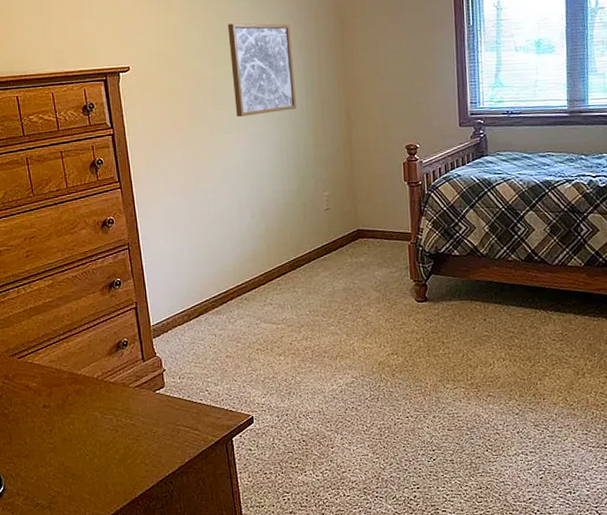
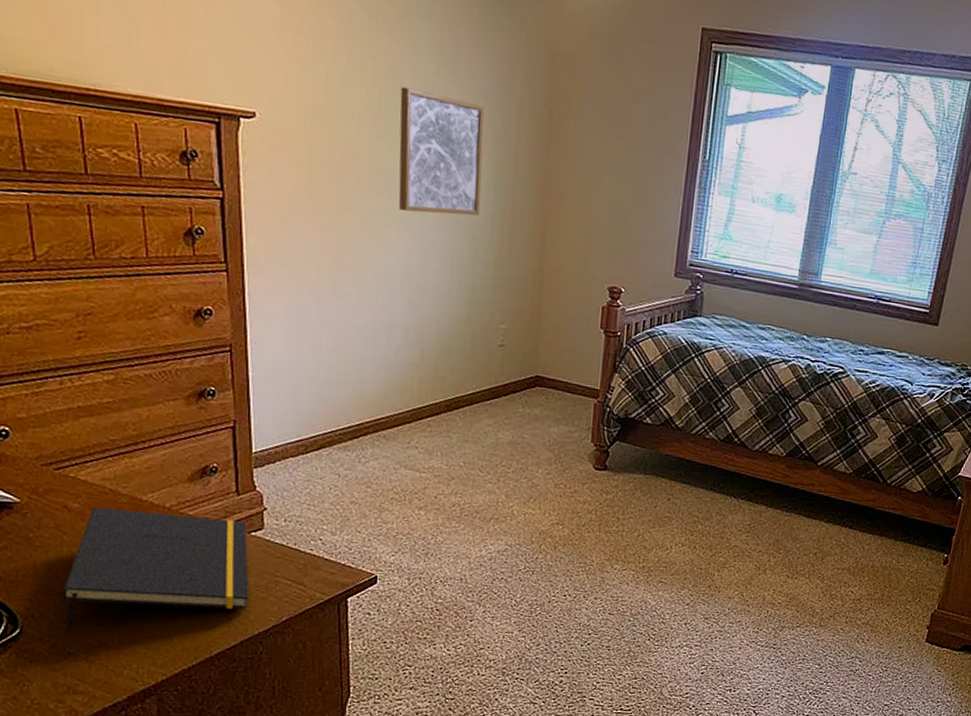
notepad: none [29,382,159,485] -> present [62,506,249,631]

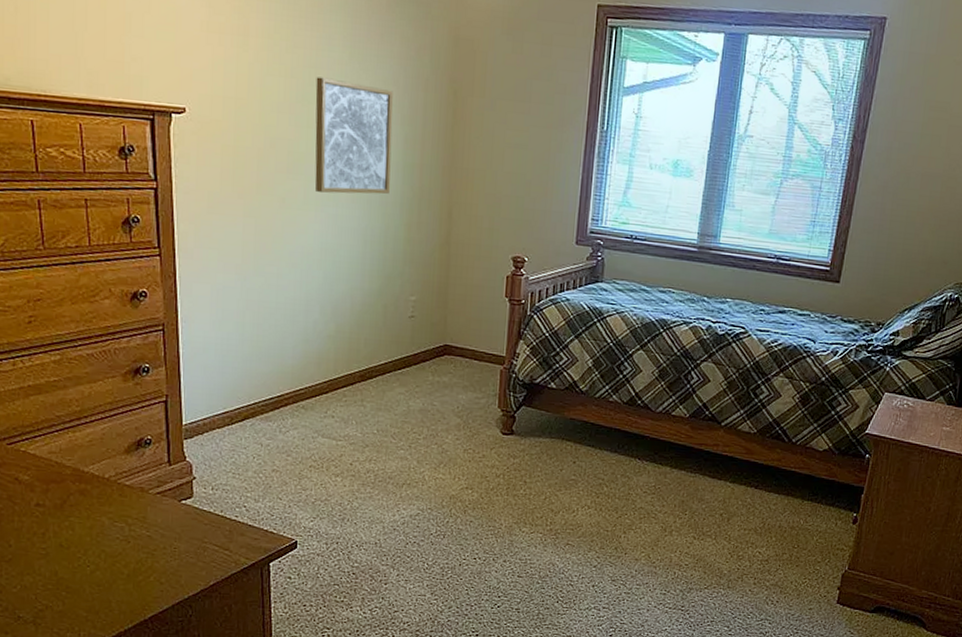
notepad: present [62,506,249,631] -> none [13,478,179,596]

